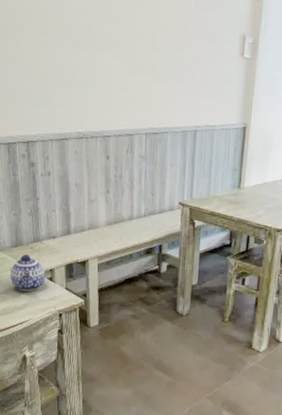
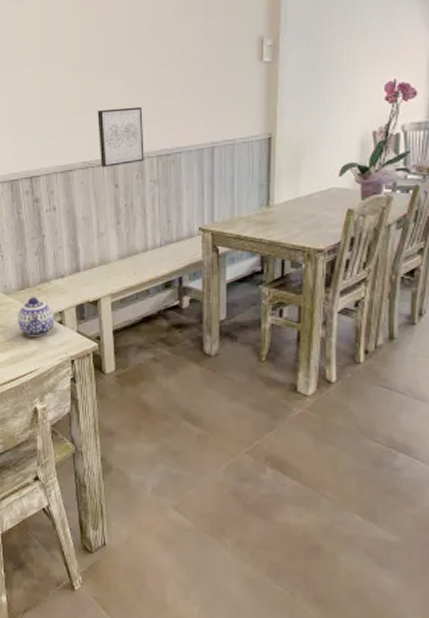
wall art: none [93,84,135,139] -> present [97,106,144,167]

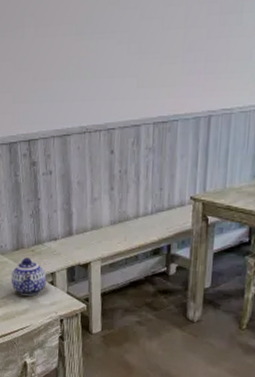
wall art: present [97,106,144,167] -> none [96,72,142,132]

